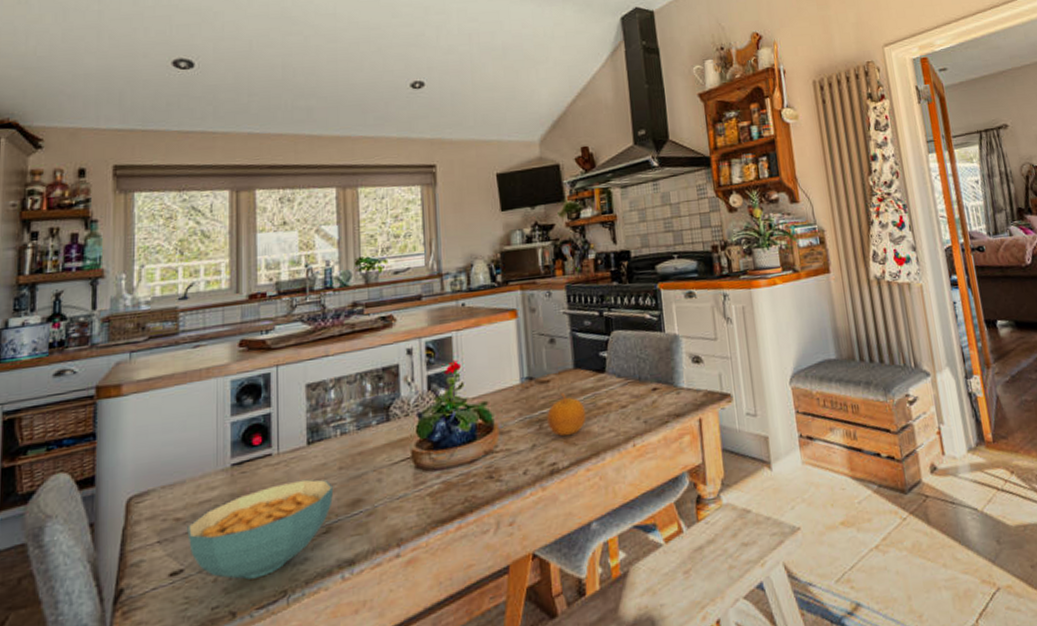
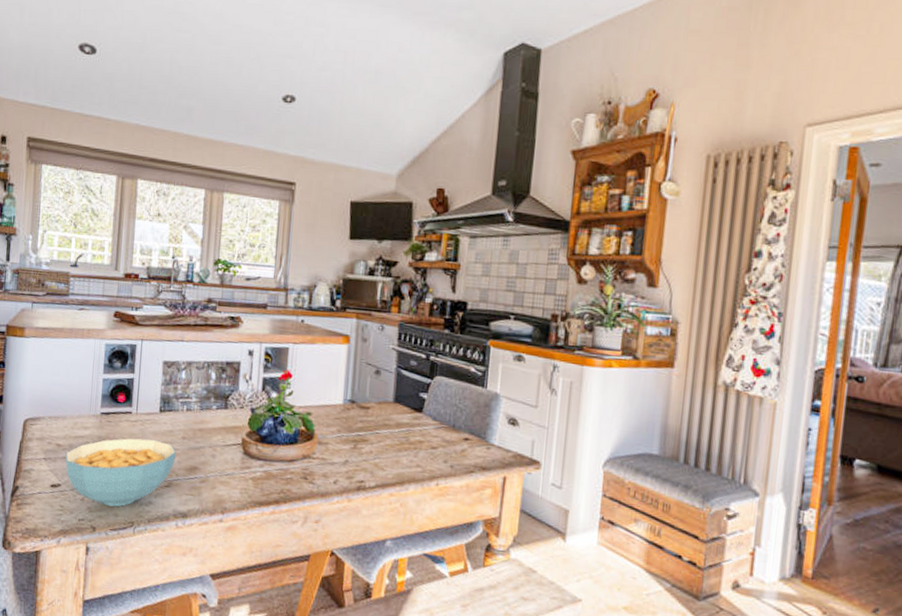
fruit: present [547,393,587,437] -> none [361,421,398,461]

